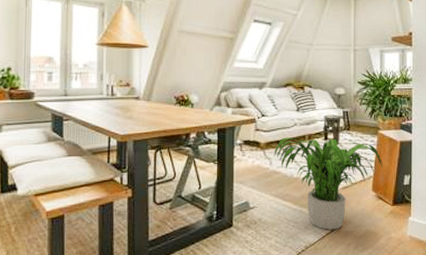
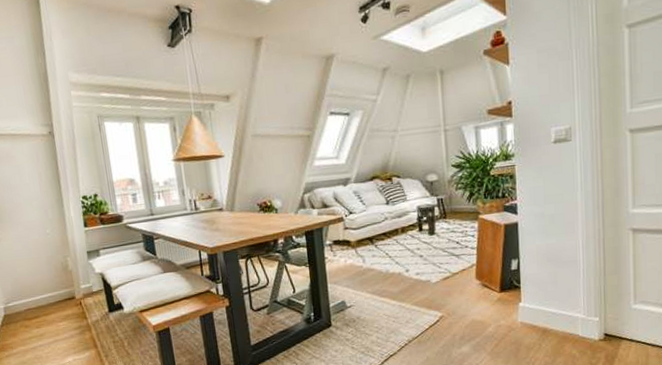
potted plant: present [274,137,382,230] -> none [366,230,486,323]

